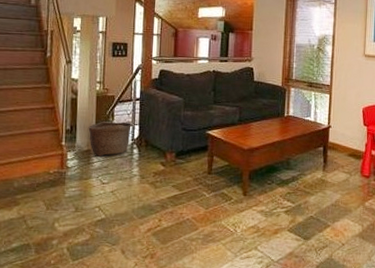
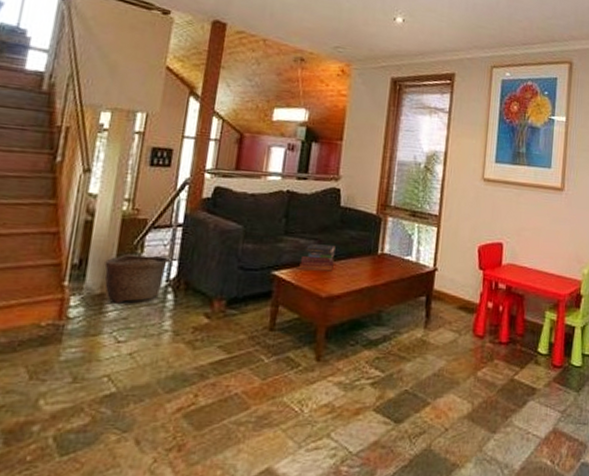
books: none [226,110,252,131] -> present [299,244,336,272]

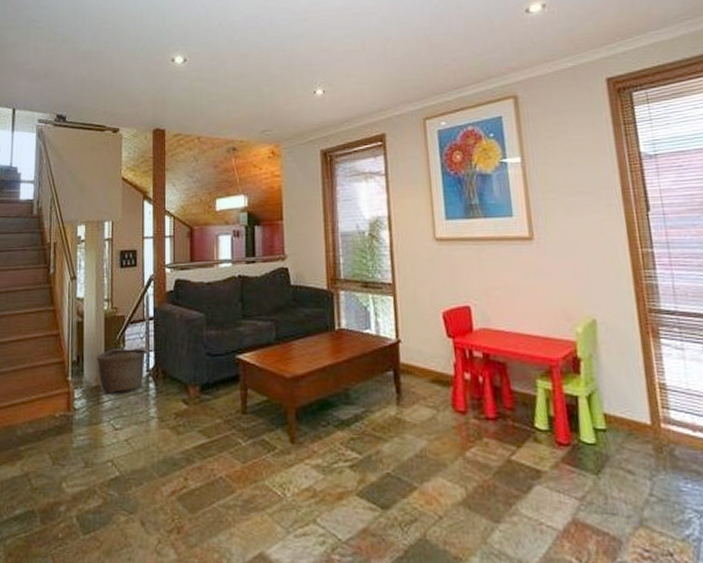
books: present [299,244,336,272] -> none [260,325,293,353]

